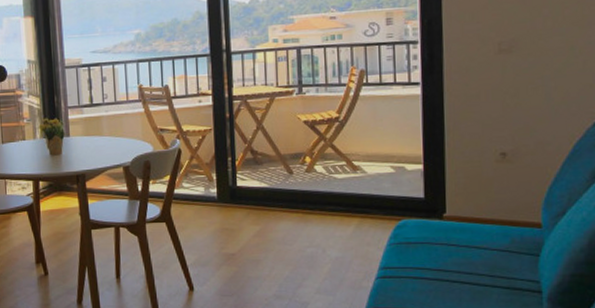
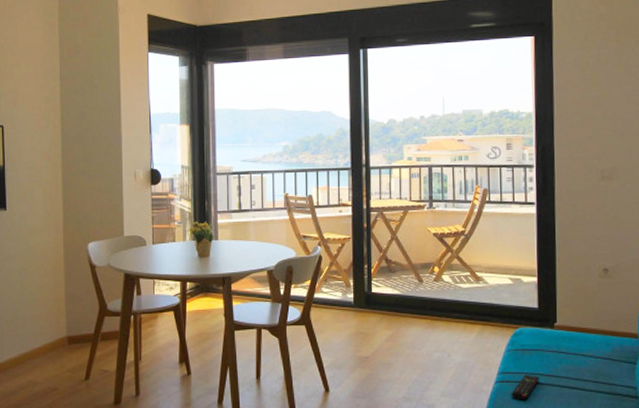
remote control: none [394,269,428,297] -> present [511,374,540,401]

